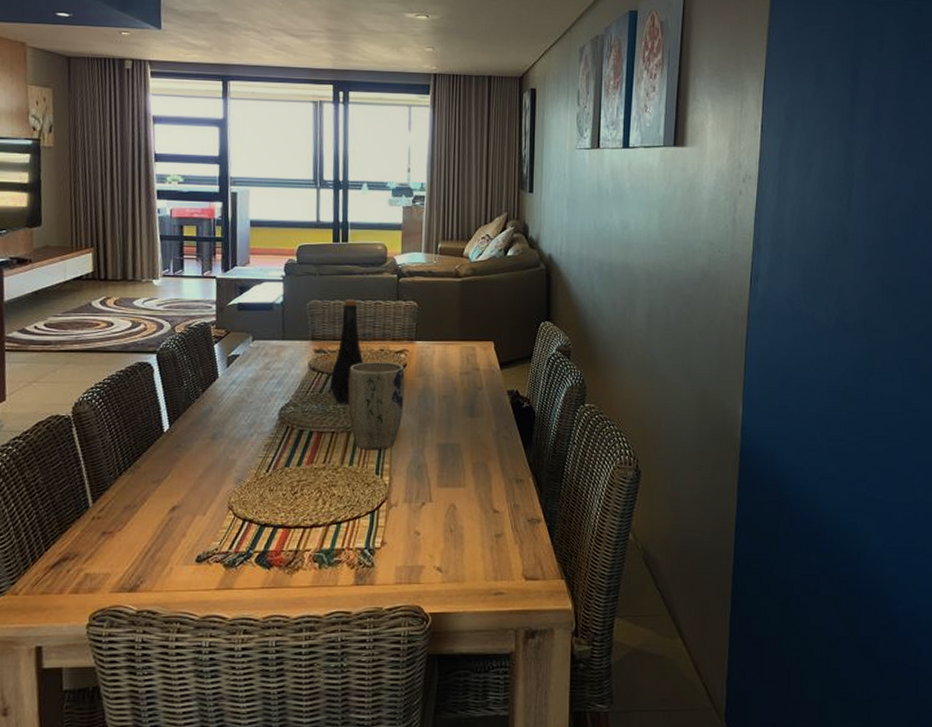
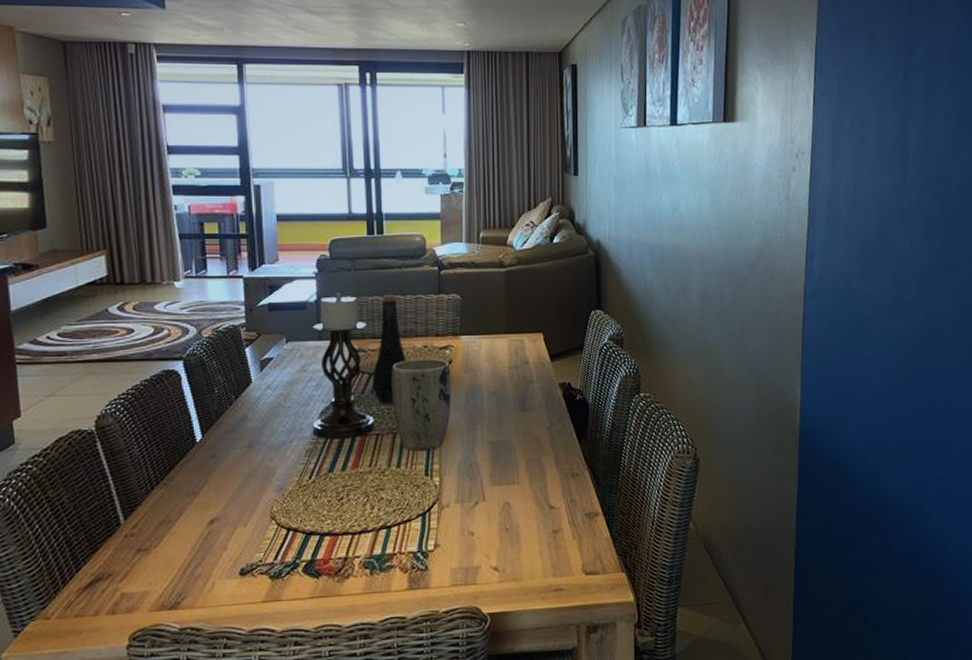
candle holder: none [272,295,331,436] -> present [312,292,376,440]

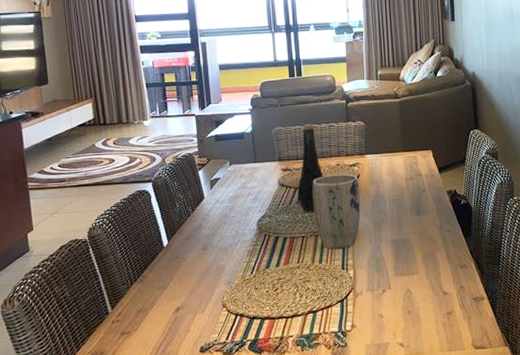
candle holder: present [312,292,376,440] -> none [250,124,301,242]

